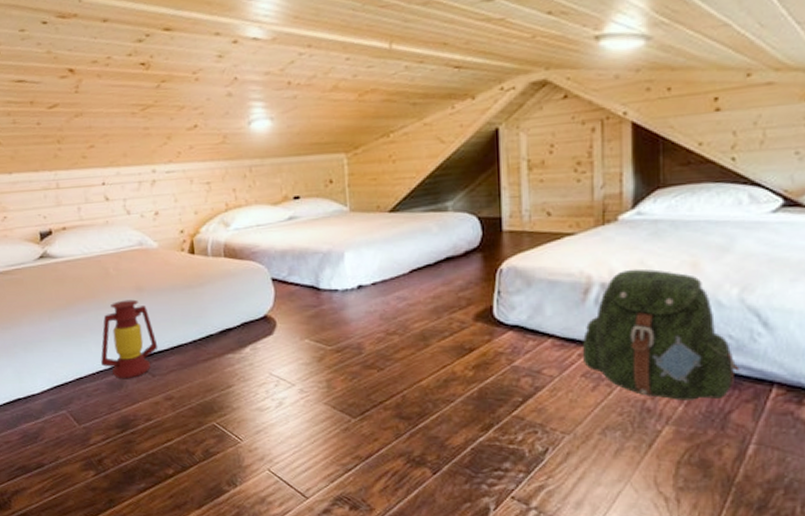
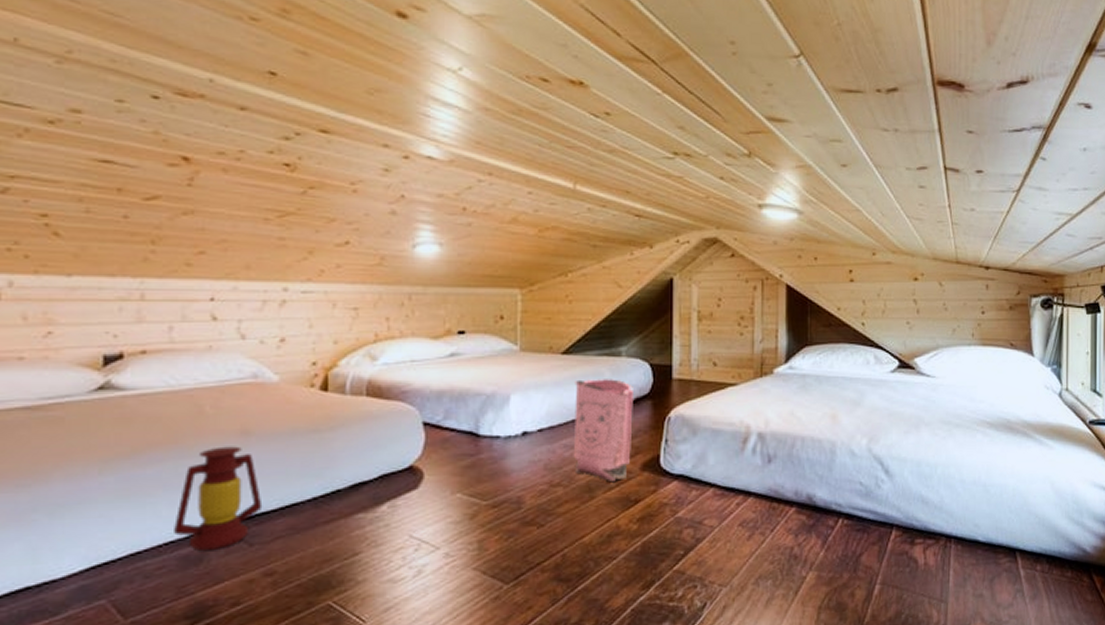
bag: none [403,233,463,332] -> present [573,379,633,483]
backpack: present [582,269,740,400] -> none [740,419,868,546]

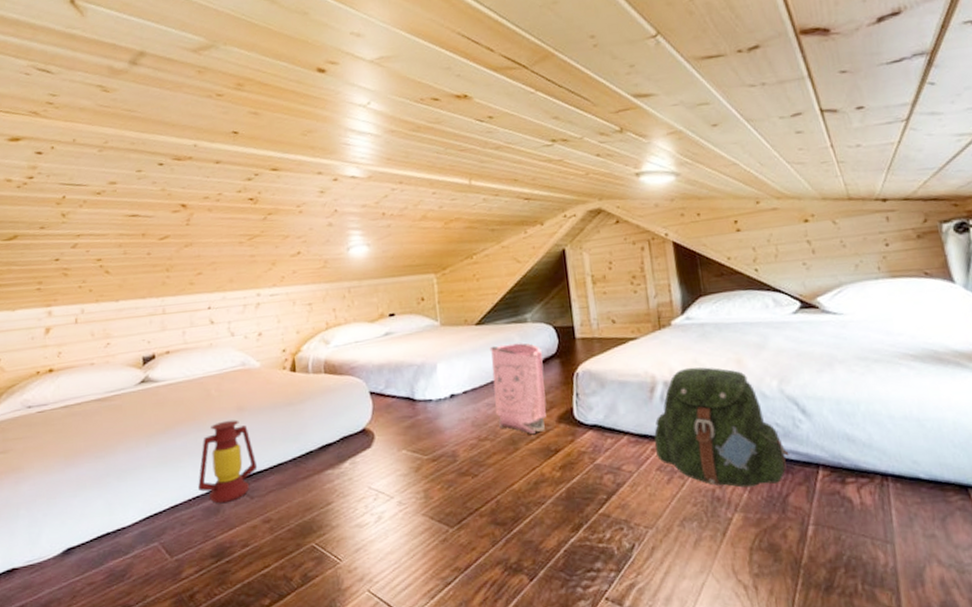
backpack: none [740,419,868,546] -> present [654,367,789,488]

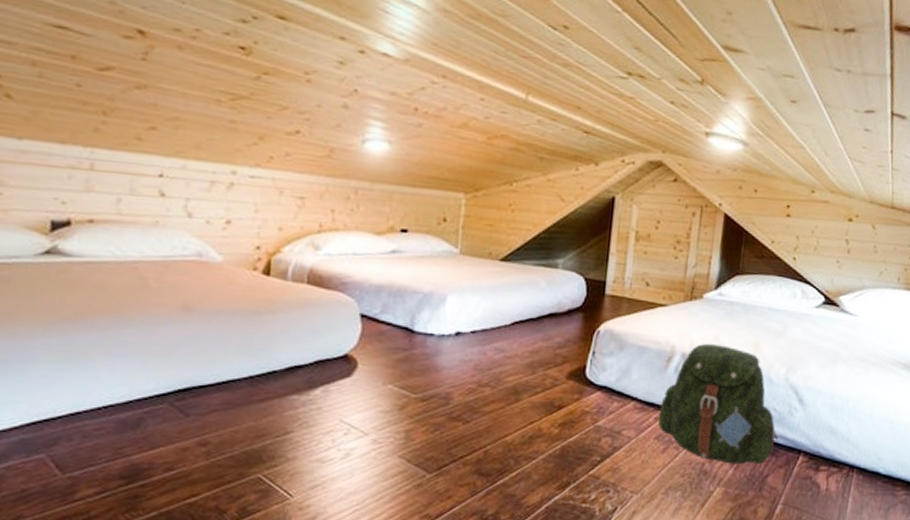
lantern: present [198,419,258,504] -> none [113,319,201,418]
bag: present [489,343,546,435] -> none [502,287,567,388]

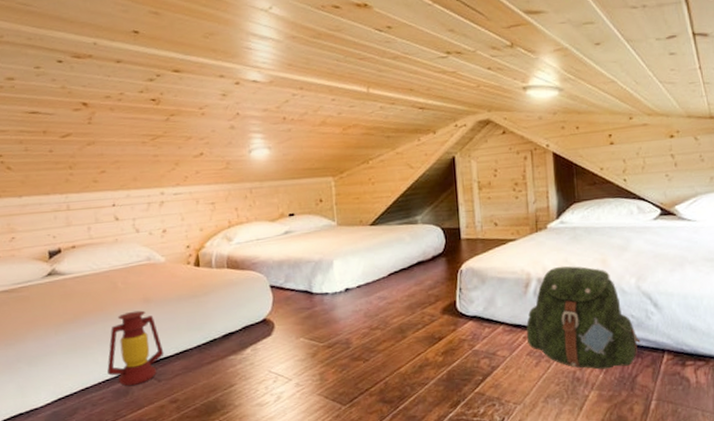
lantern: none [113,319,201,418] -> present [107,310,164,387]

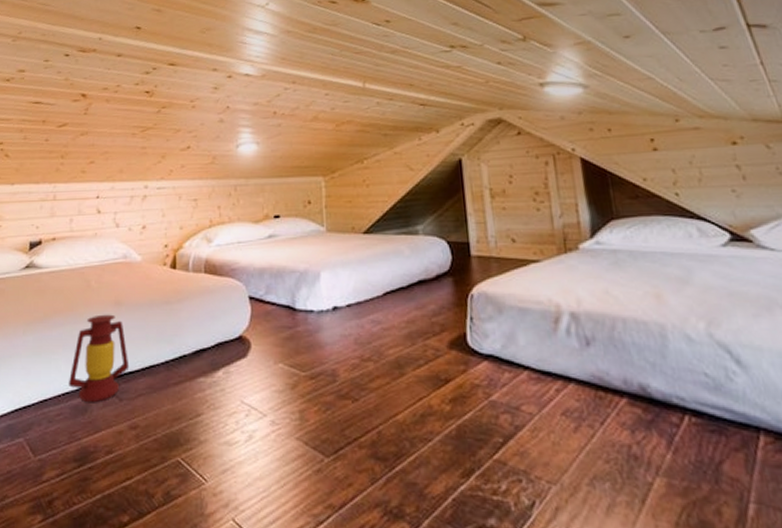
backpack: present [526,266,641,370] -> none [559,298,722,447]

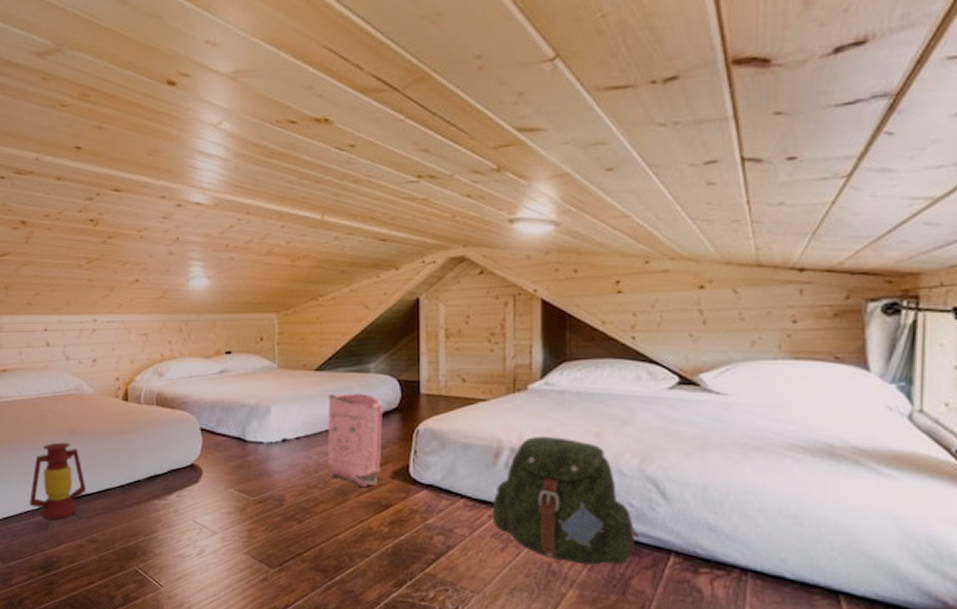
bag: none [377,256,437,360] -> present [327,393,382,488]
backpack: none [559,298,722,447] -> present [492,436,639,565]

